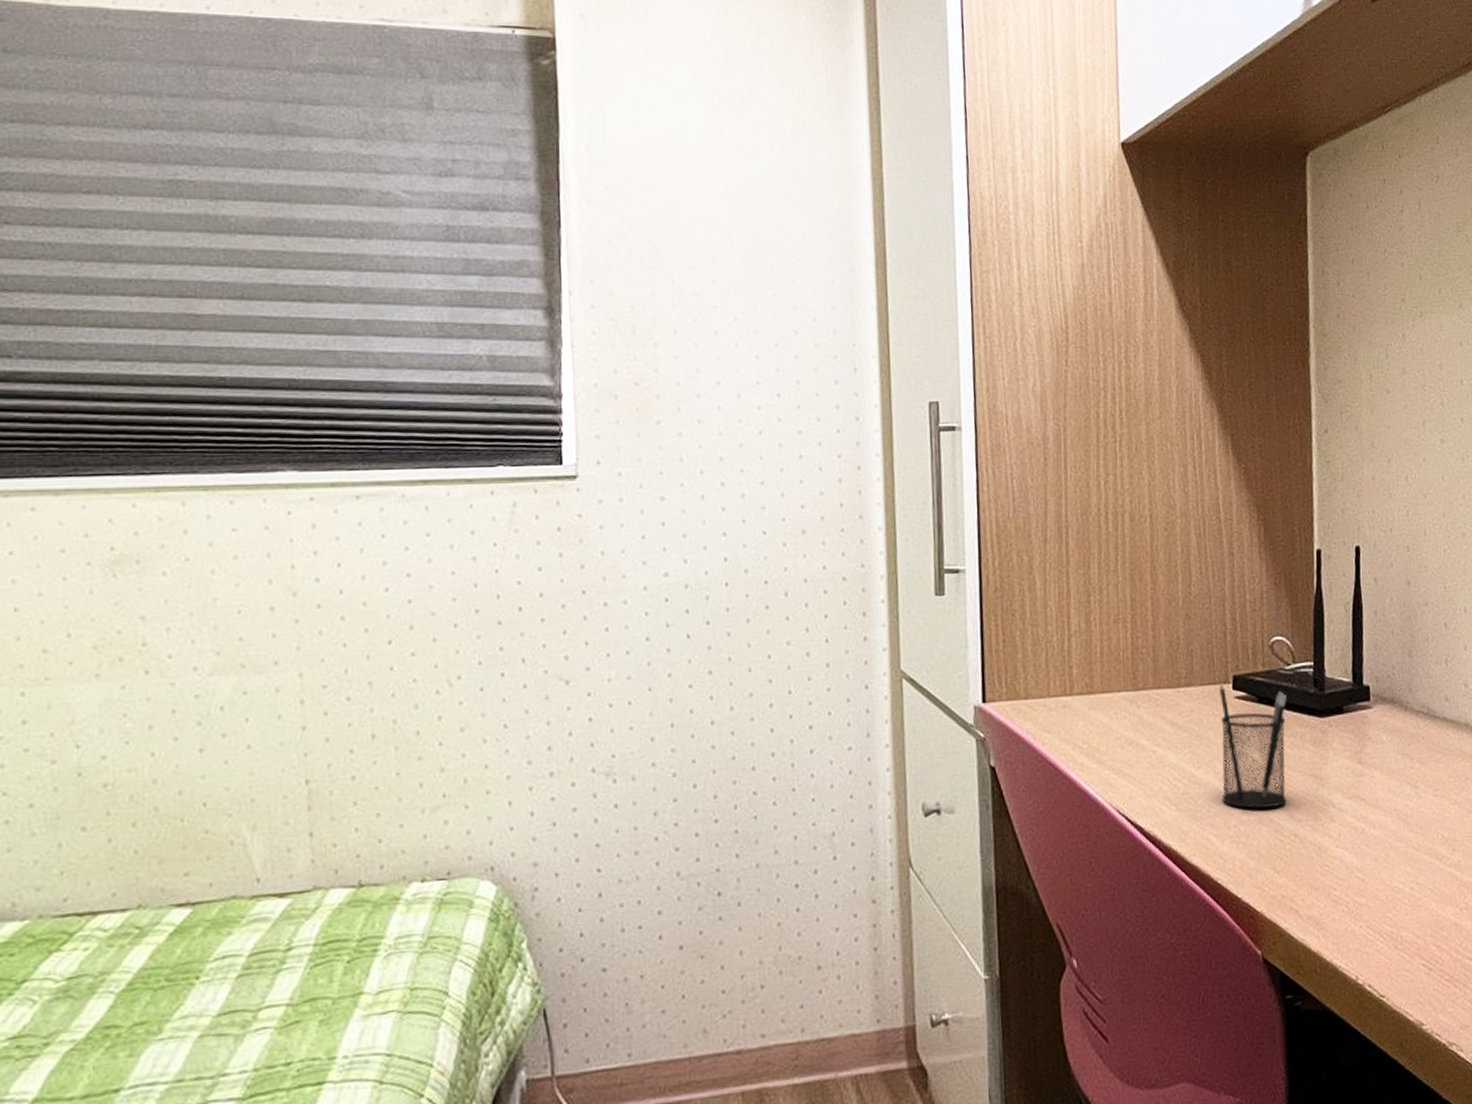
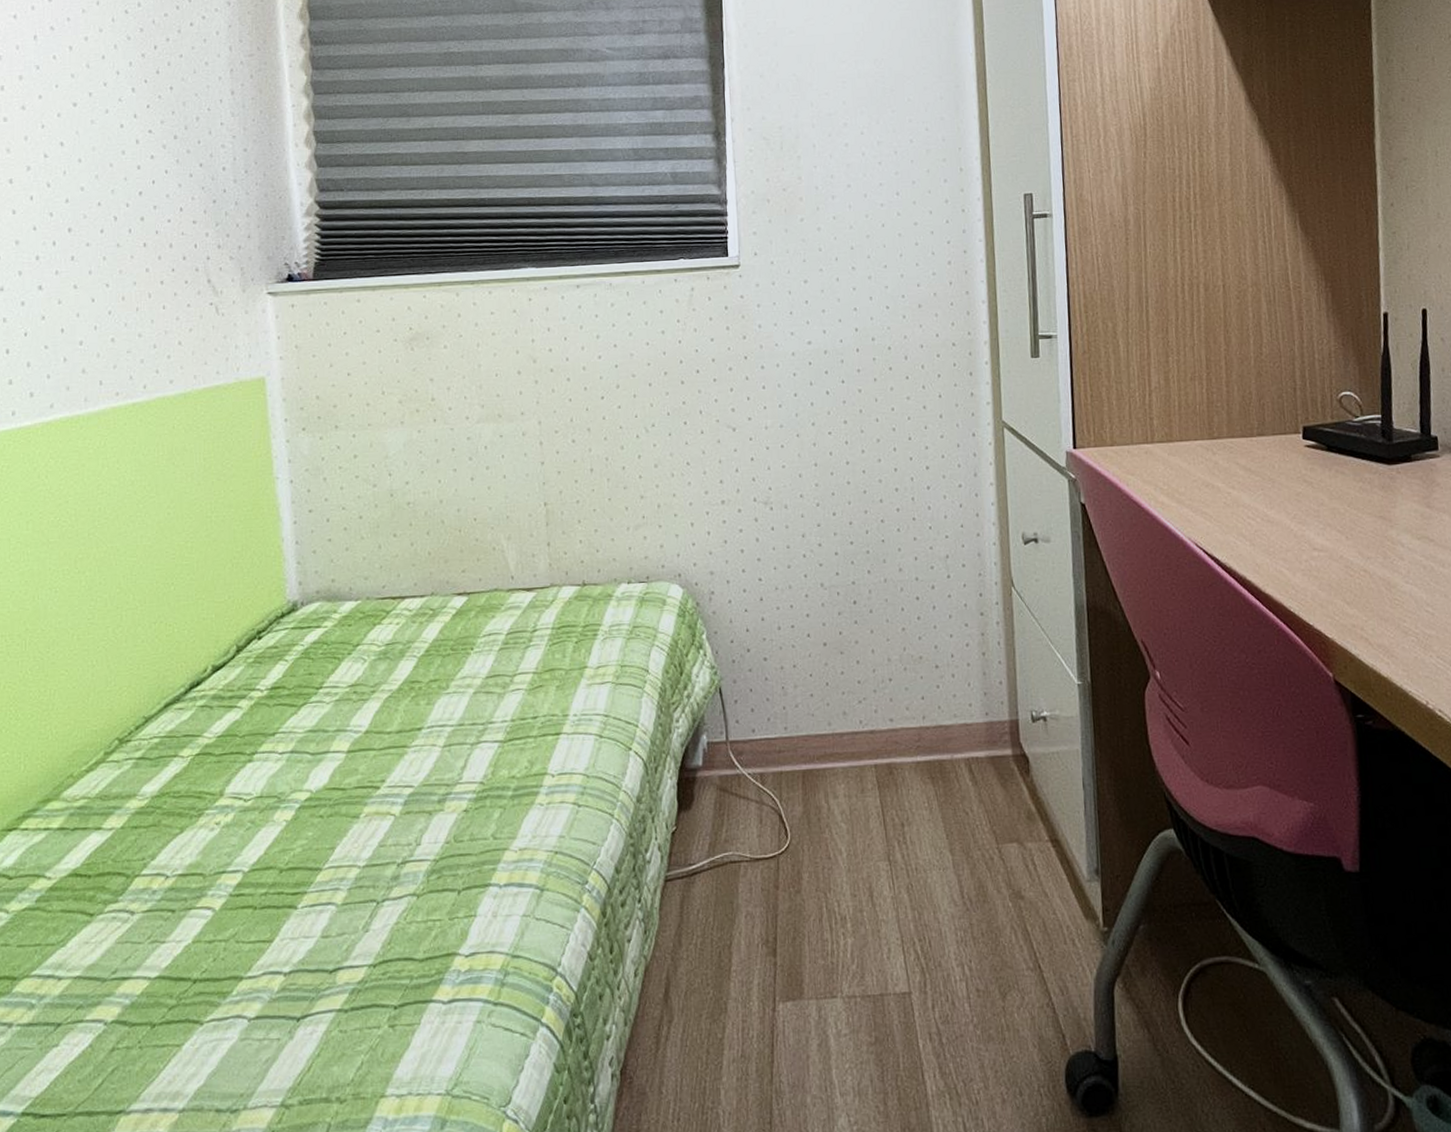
pencil holder: present [1219,681,1287,809] -> none [1290,431,1356,546]

